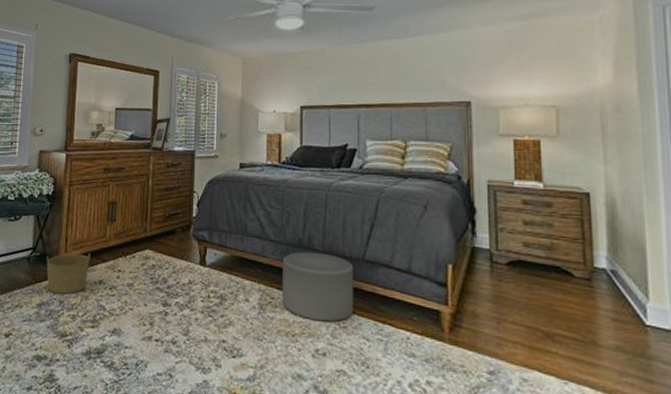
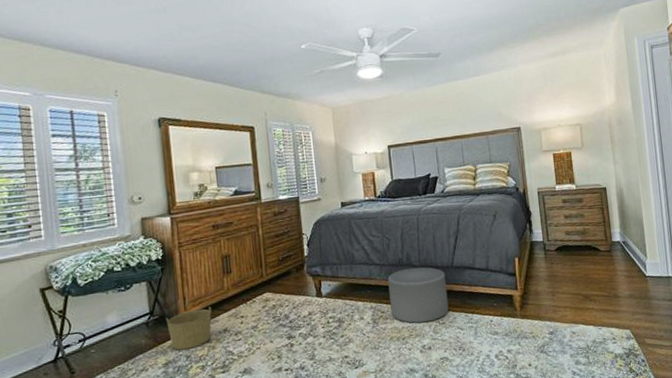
picture frame: present [149,117,171,152] -> none [255,169,273,203]

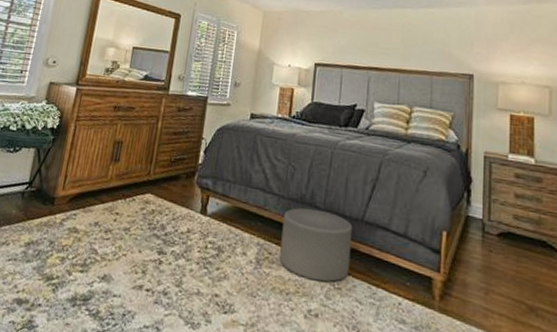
basket: present [166,306,212,351] -> none [39,191,89,235]

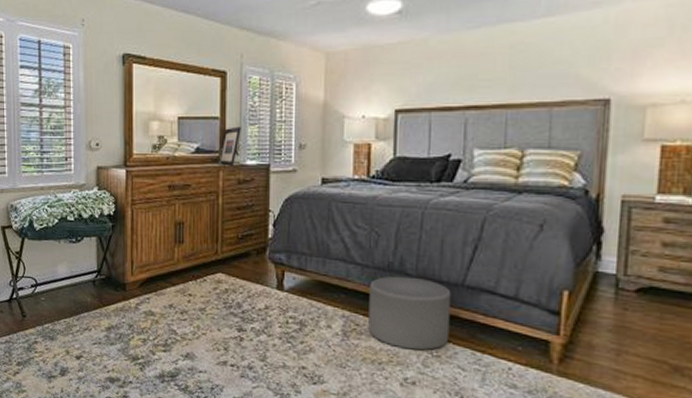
picture frame: none [162,61,187,95] -> present [218,126,241,166]

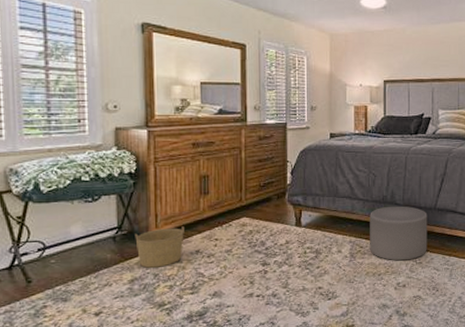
basket: none [112,276,158,318] -> present [135,226,184,268]
picture frame: present [218,126,241,166] -> none [240,91,261,125]

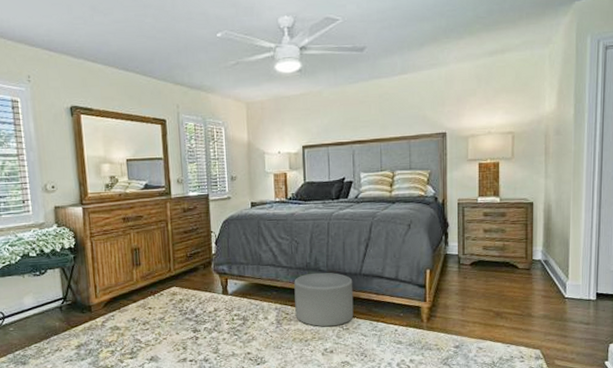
basket: present [135,226,184,268] -> none [78,296,121,335]

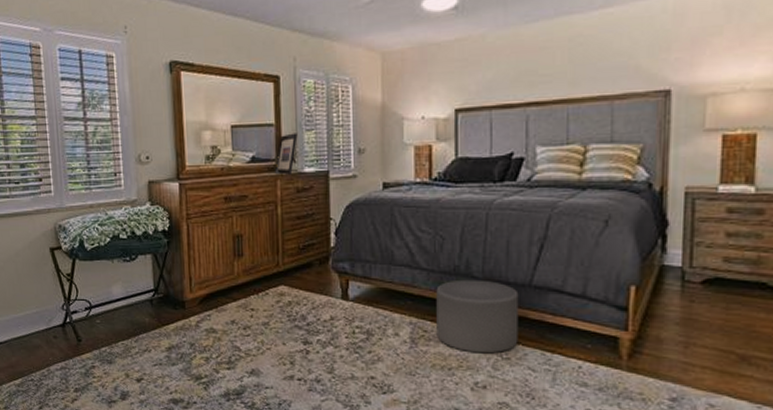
picture frame: none [165,165,183,199] -> present [275,133,298,175]

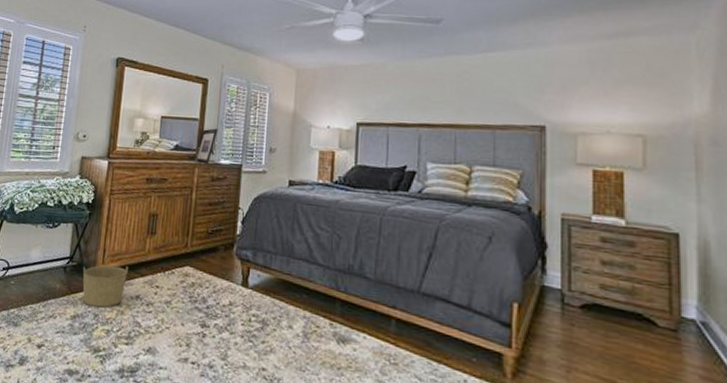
basket: none [170,292,219,336] -> present [82,265,128,308]
pouf: present [436,279,519,354] -> none [328,279,408,357]

